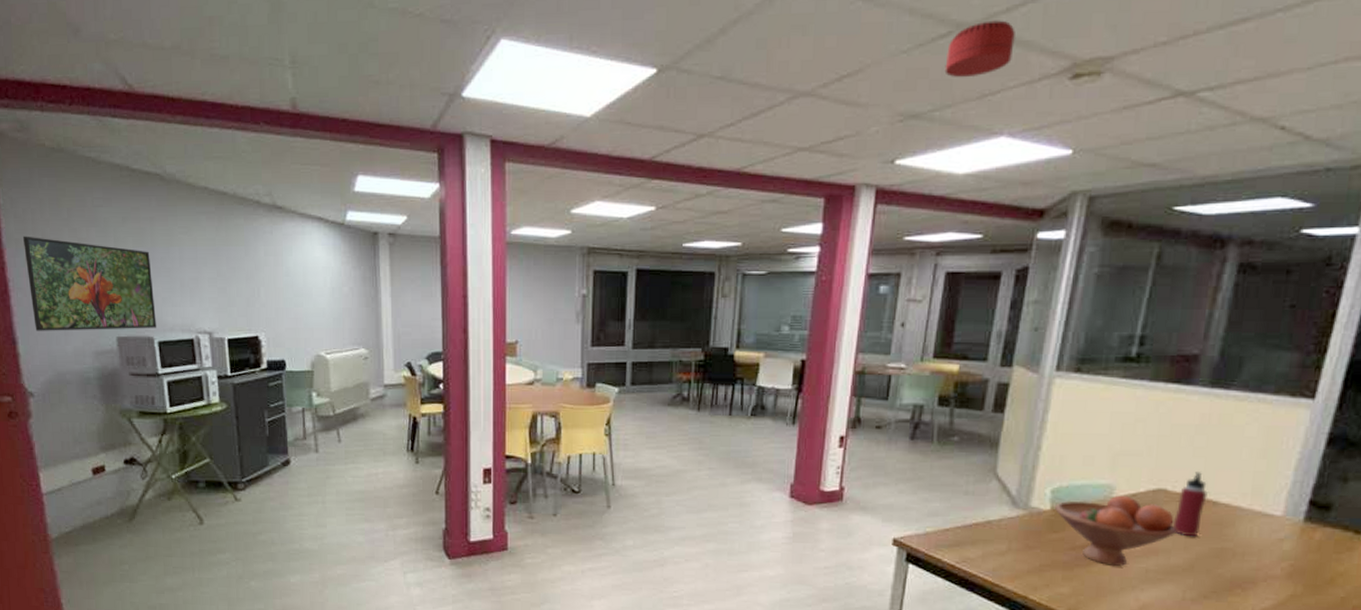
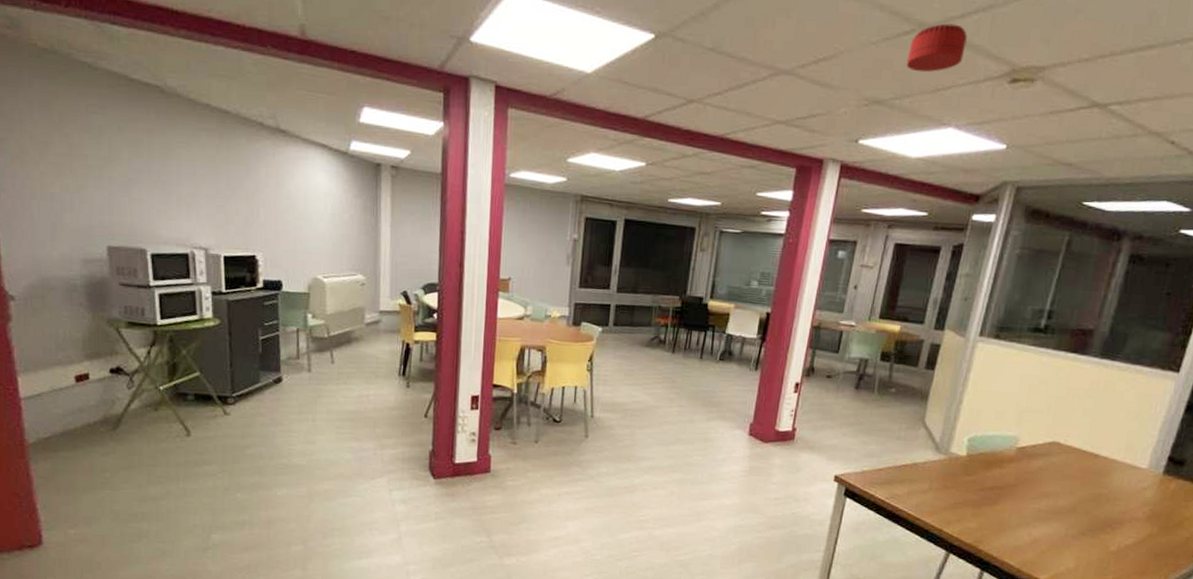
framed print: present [22,236,156,331] -> none [8,136,150,240]
fruit bowl: present [1055,495,1178,567] -> none [970,445,1066,506]
water bottle: present [1172,472,1208,537] -> none [1062,429,1091,484]

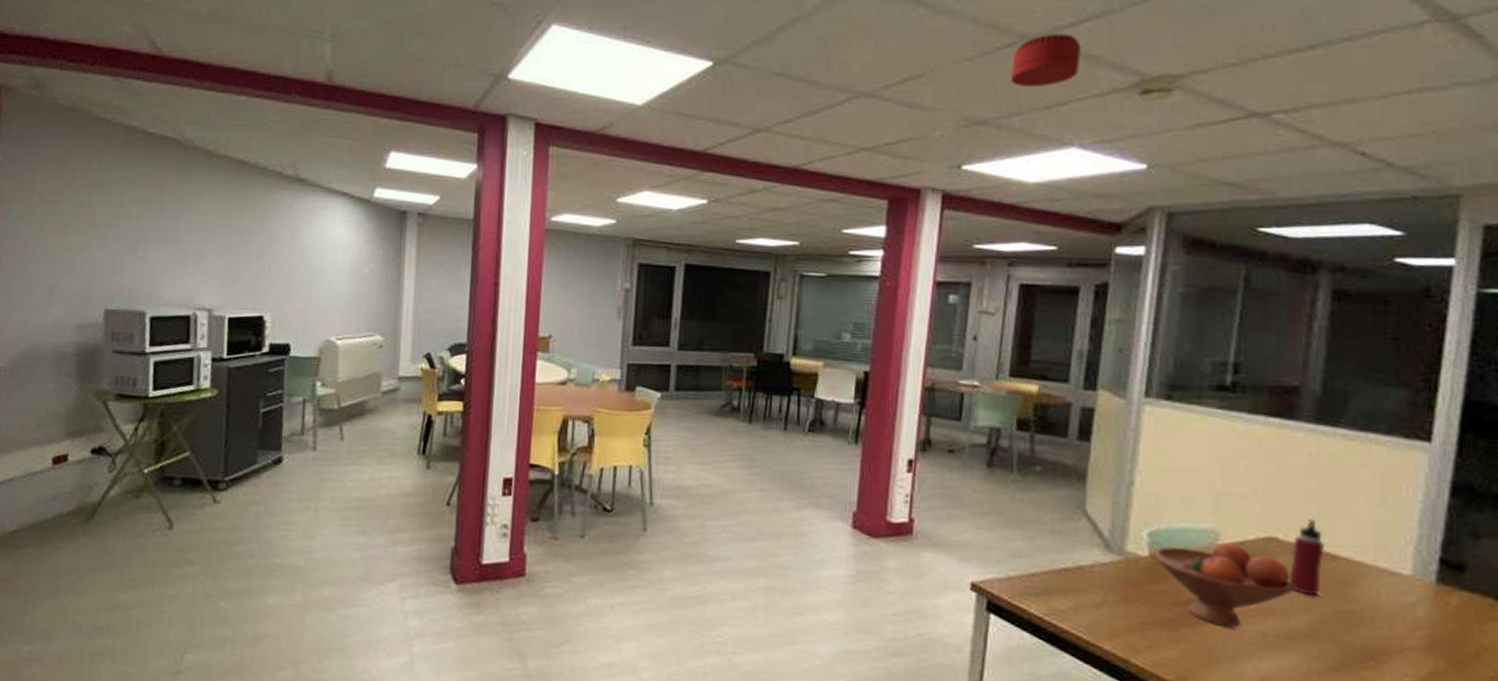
fruit bowl: none [970,445,1066,506] -> present [1154,542,1295,628]
water bottle: none [1062,429,1091,484] -> present [1288,519,1324,596]

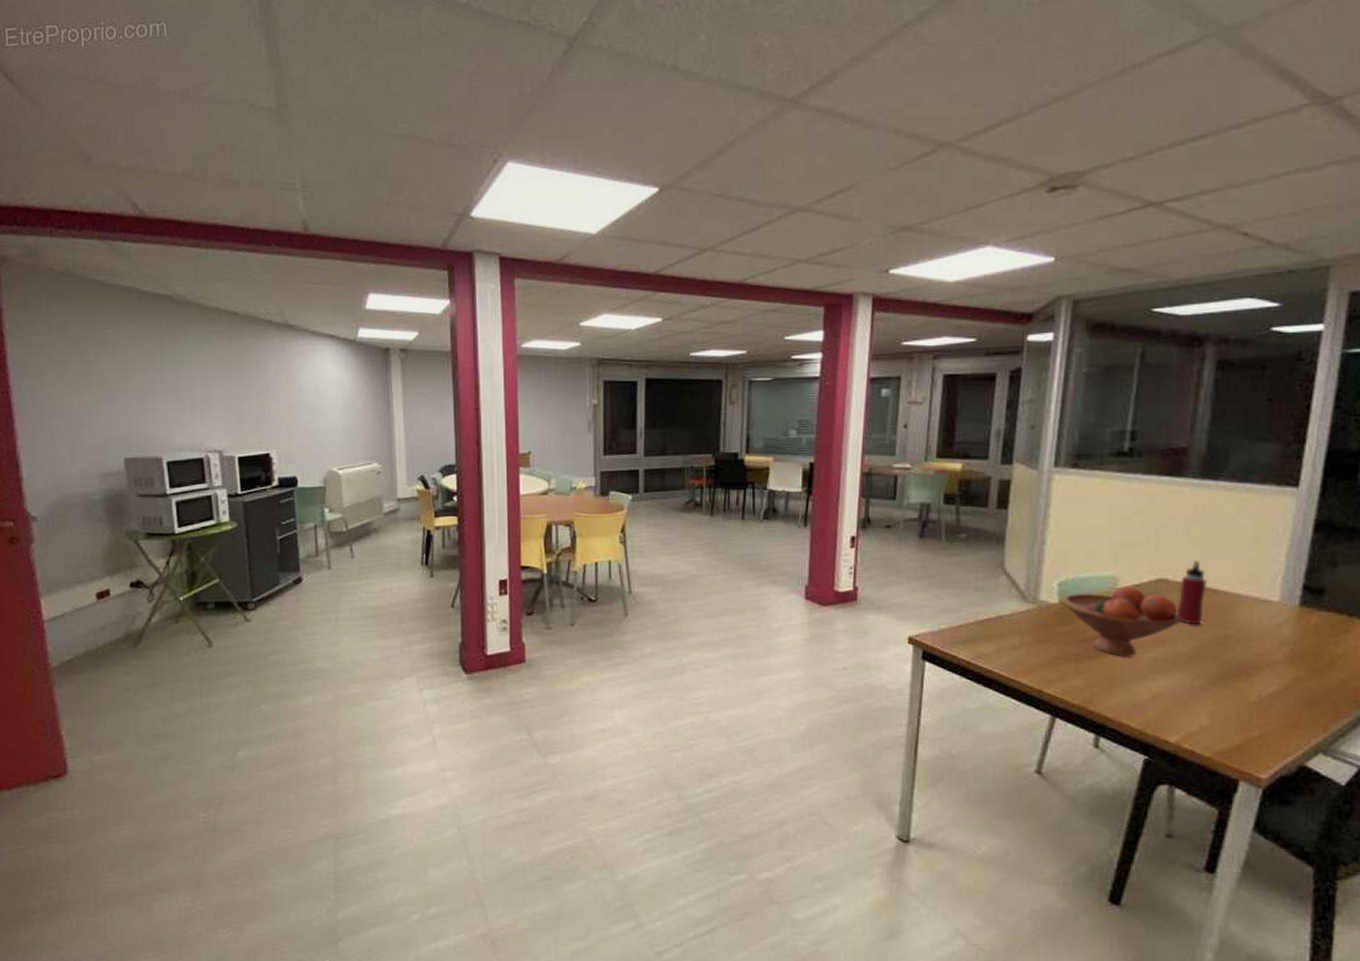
smoke detector: present [1010,33,1081,88] -> none [930,139,994,193]

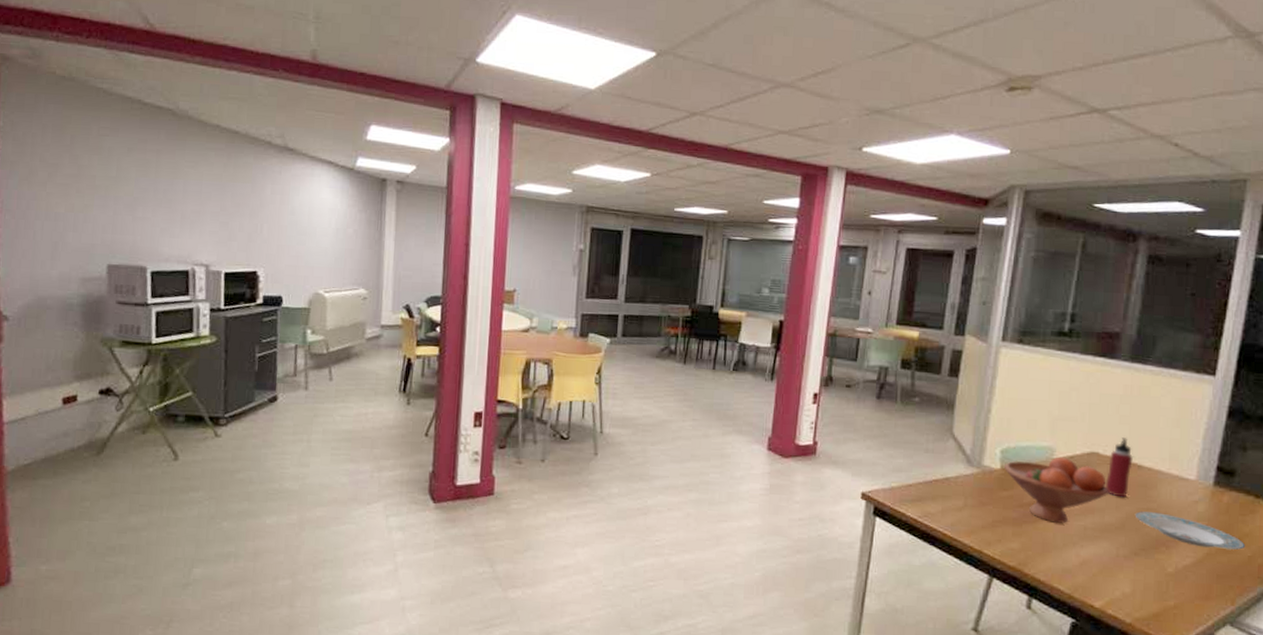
plate: none [1211,639,1339,673] -> present [1135,511,1246,550]

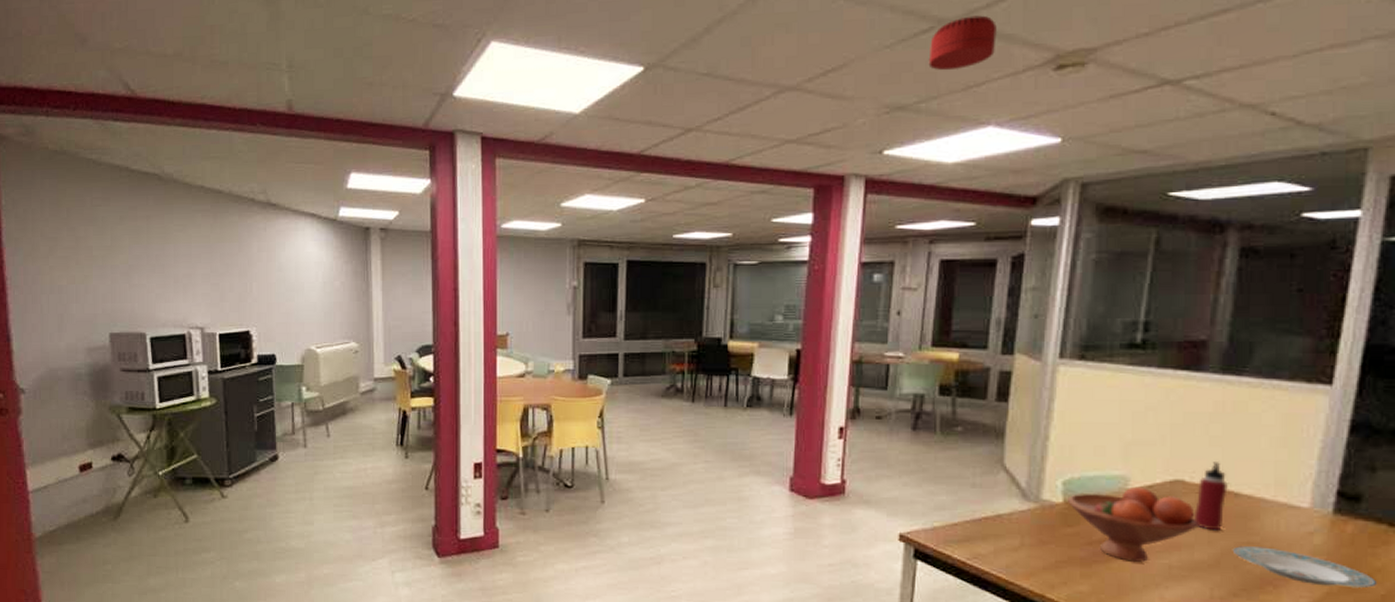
smoke detector: none [903,37,961,83] -> present [928,15,997,71]

